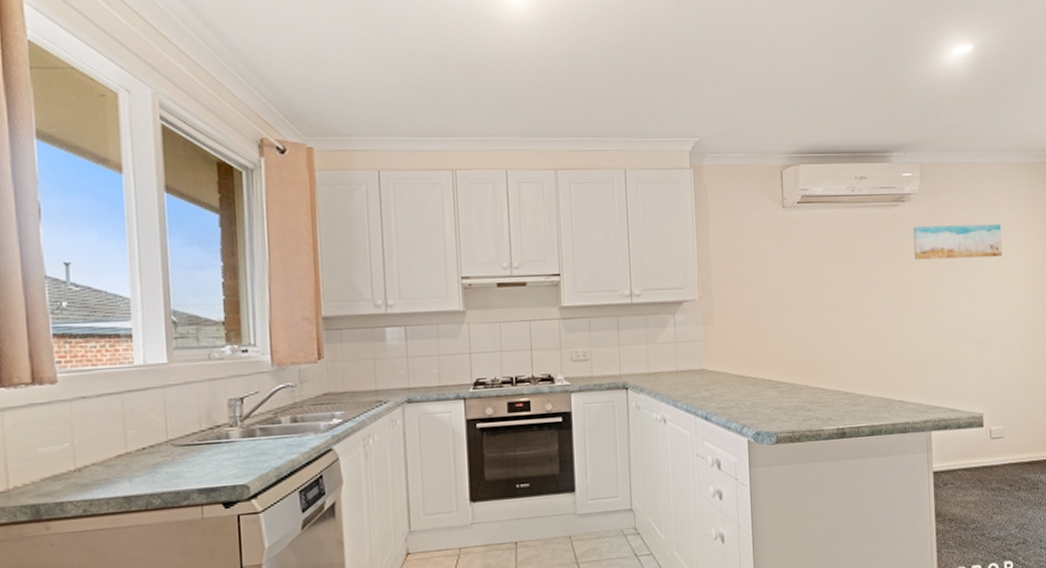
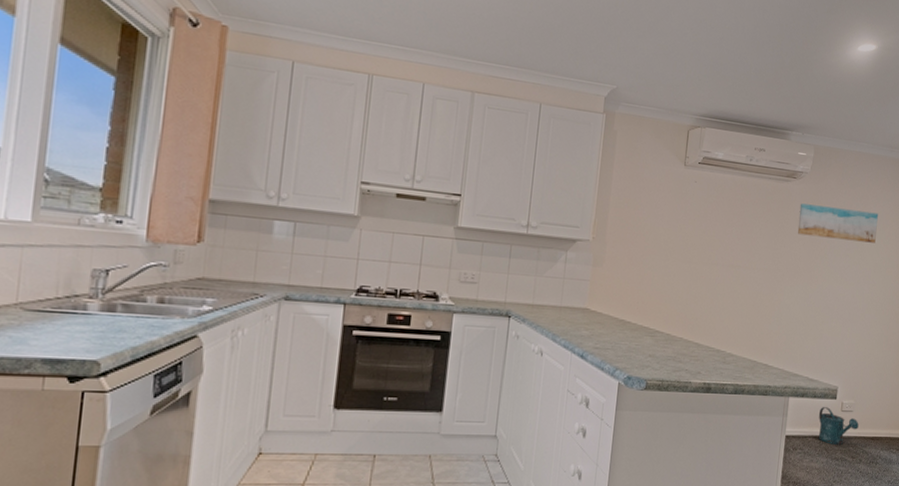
watering can: none [966,436,1012,475] -> present [818,407,859,445]

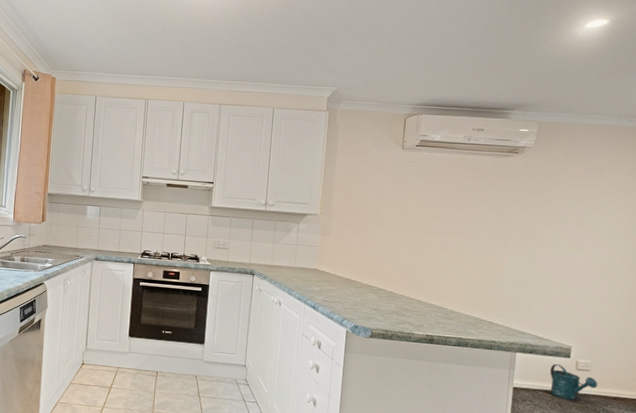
wall art: present [797,203,878,243] -> none [520,176,616,211]

